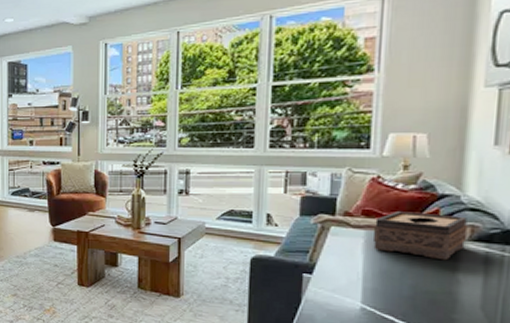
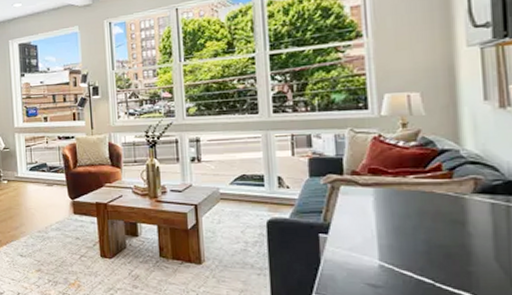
tissue box: present [373,212,469,261] -> none [382,168,472,214]

